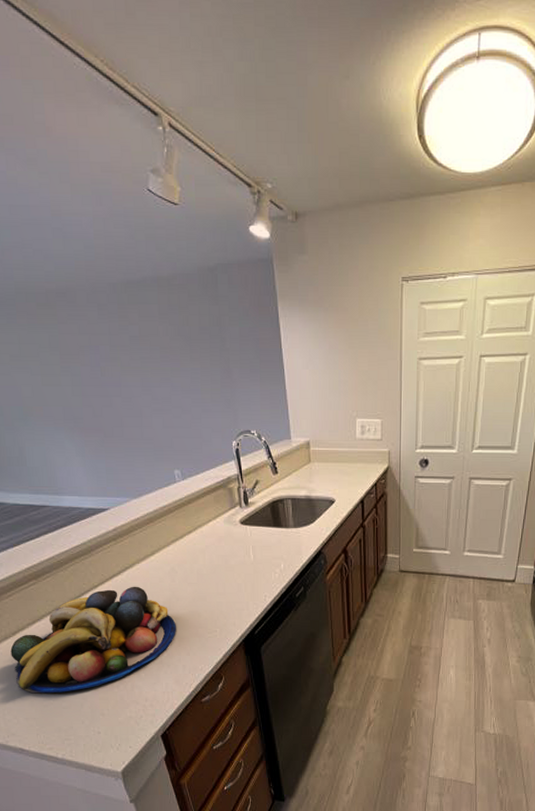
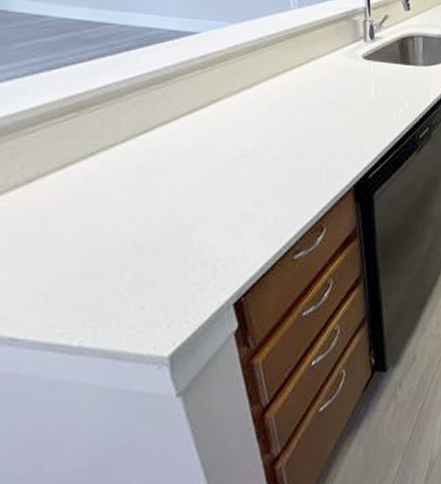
fruit bowl: present [10,586,176,694] -> none [19,122,271,260]

